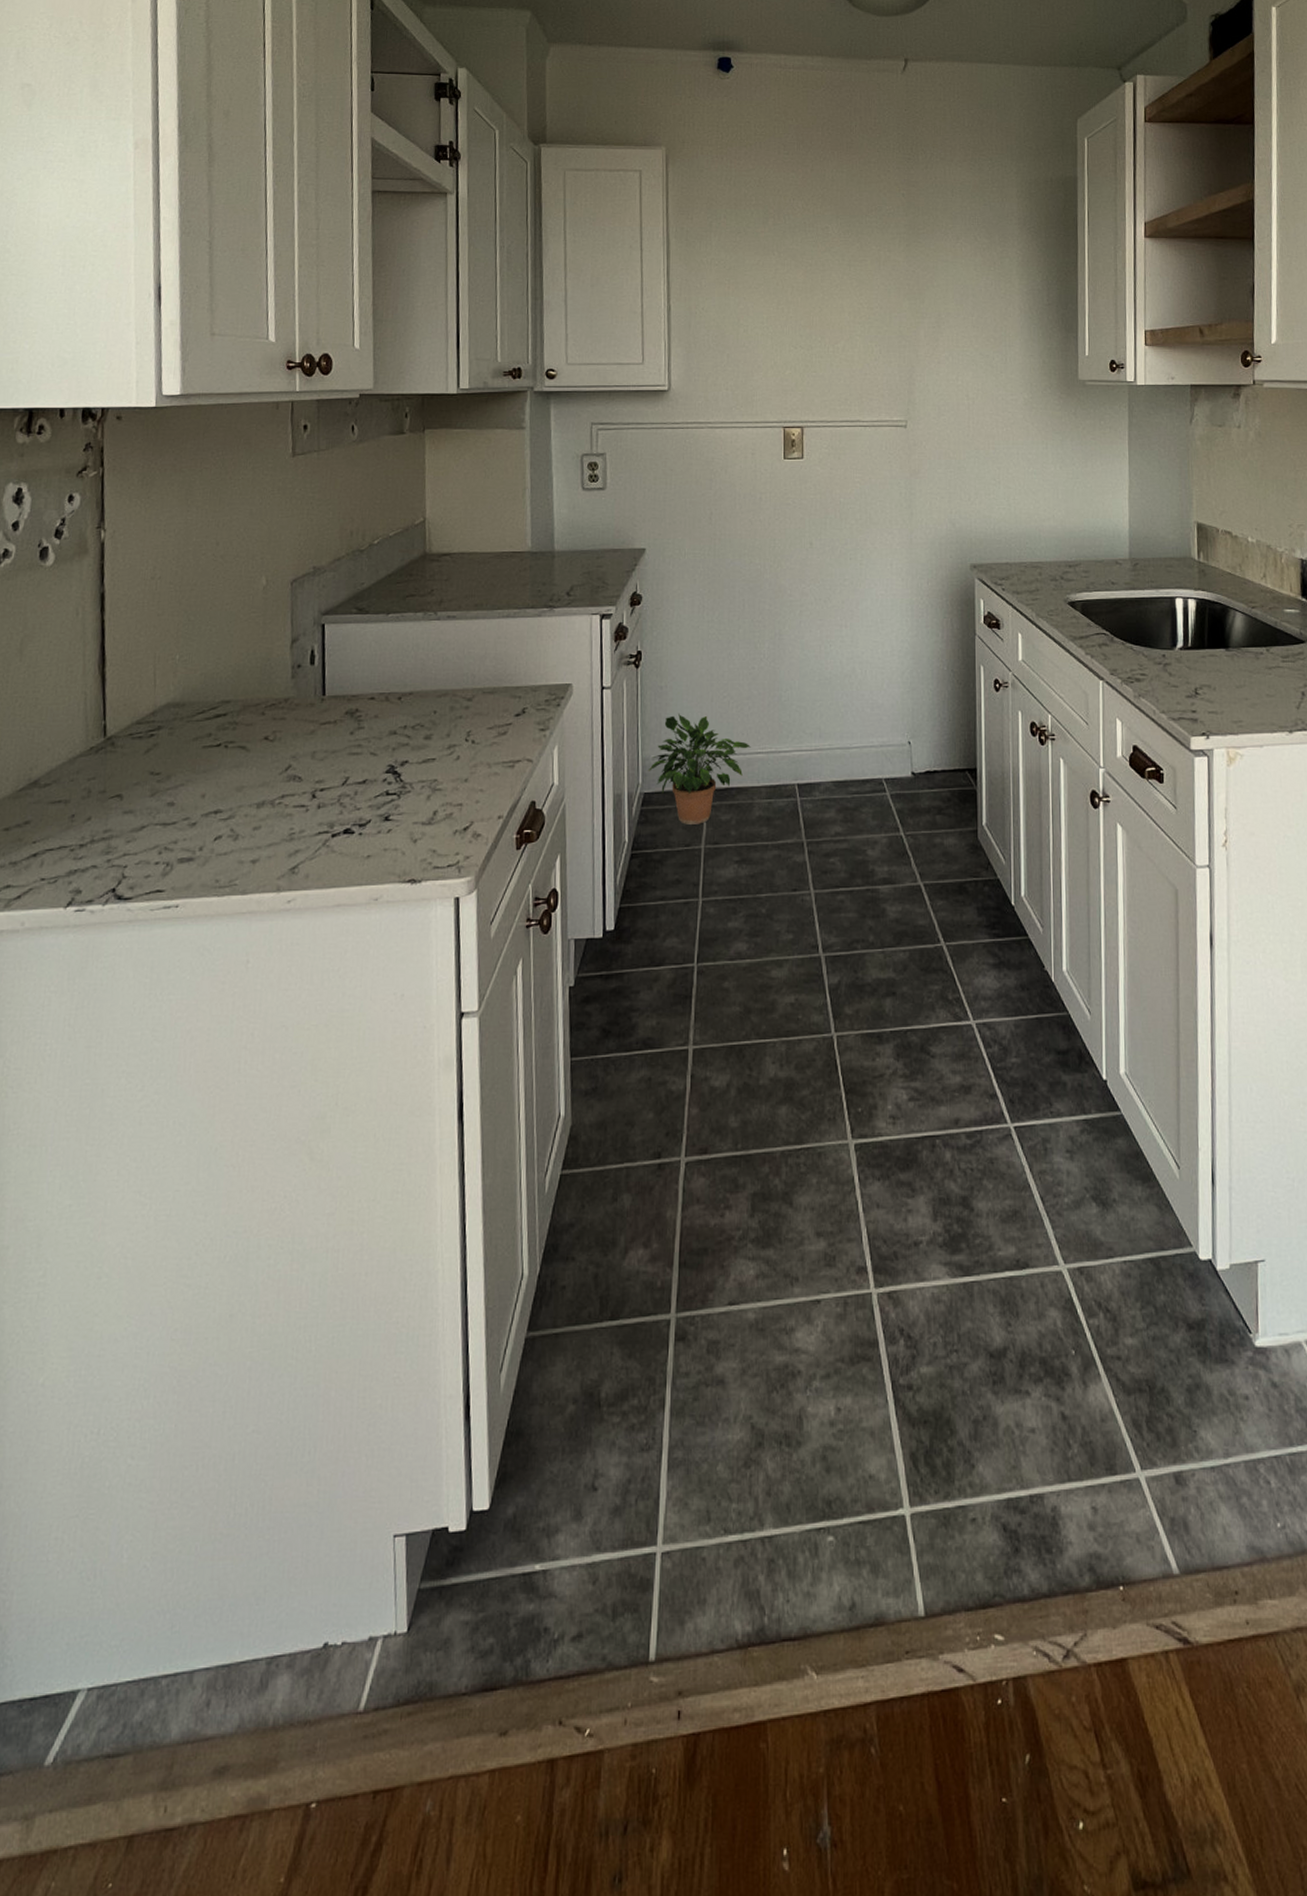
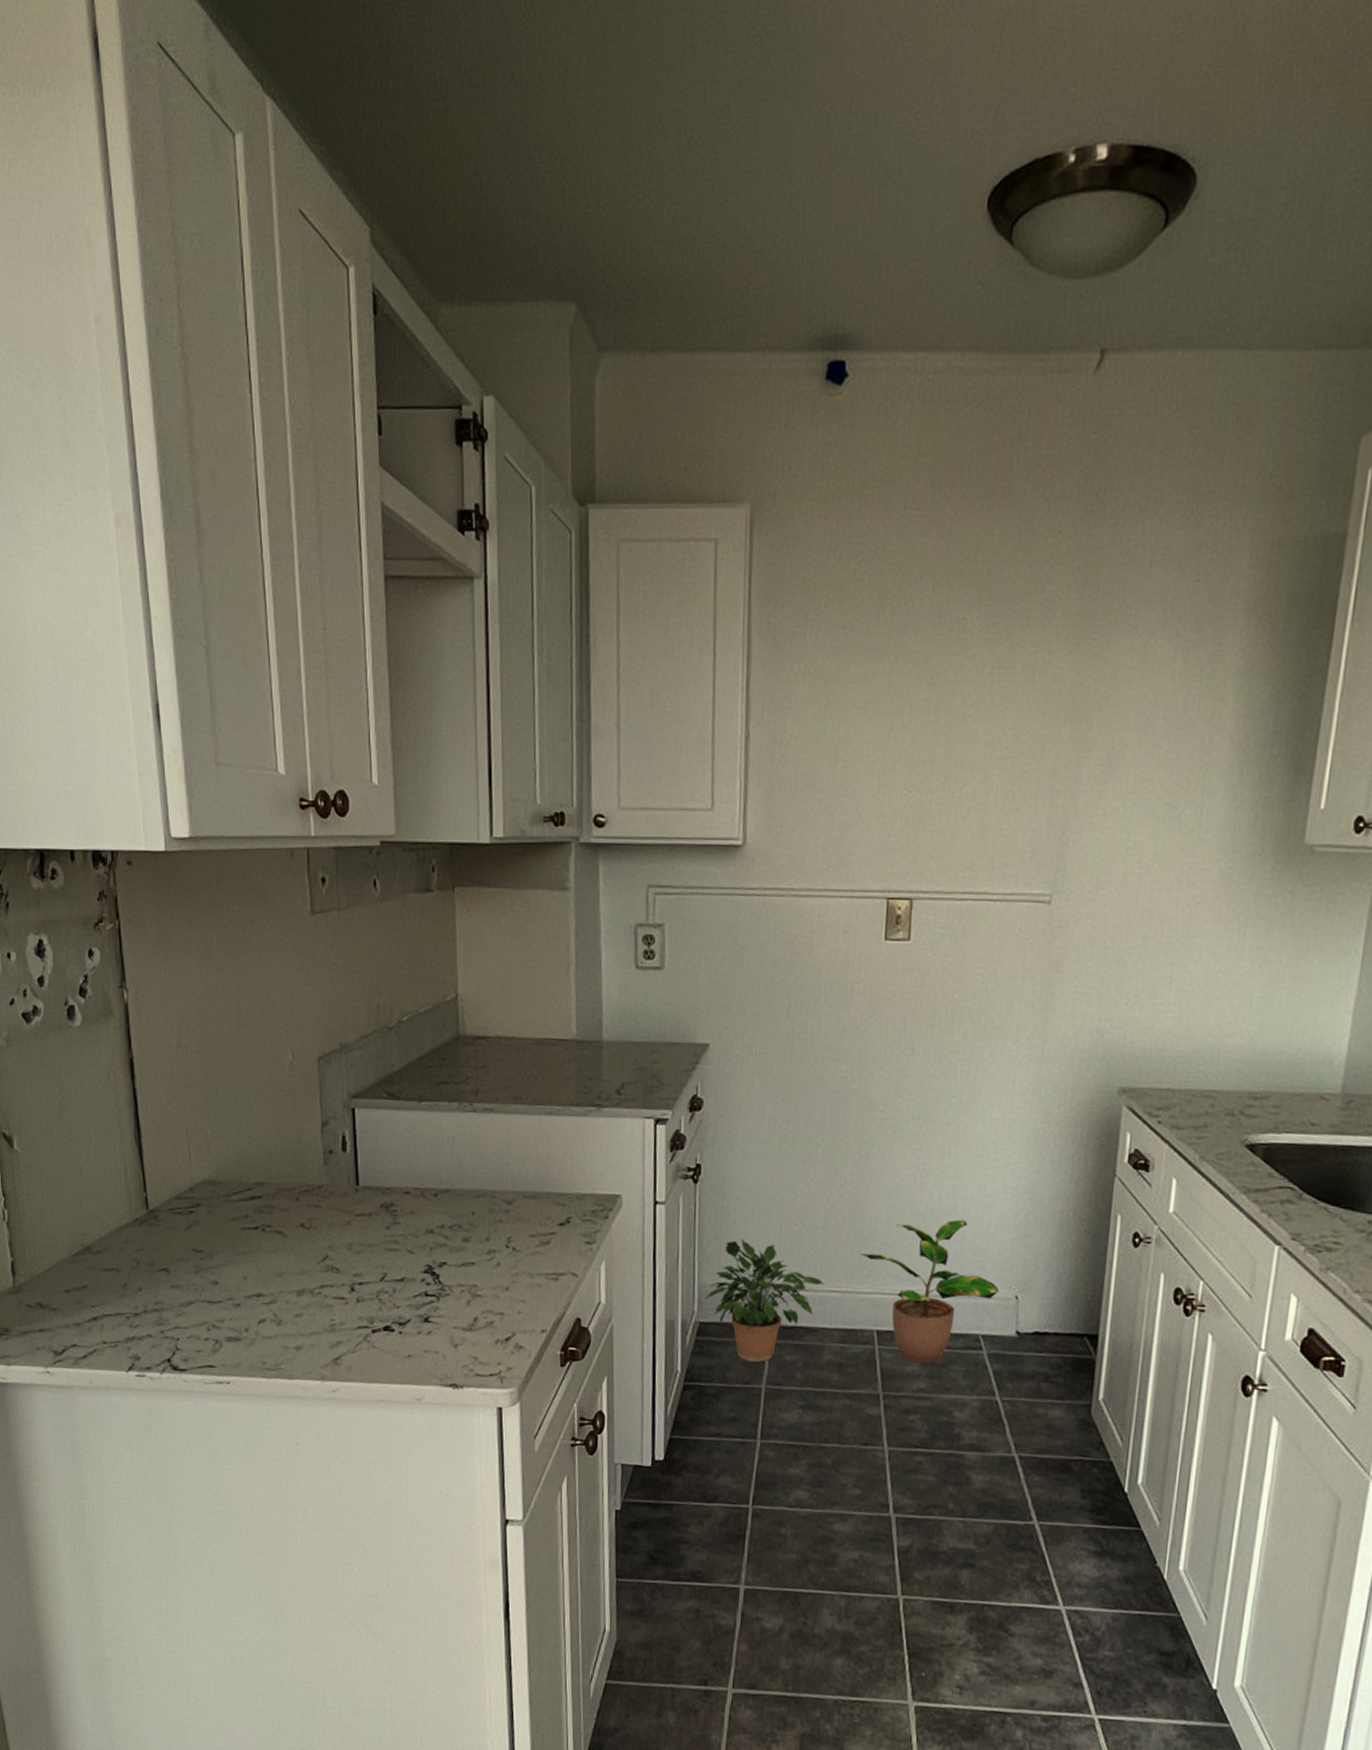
potted plant: none [780,680,895,808] -> present [861,1219,999,1363]

